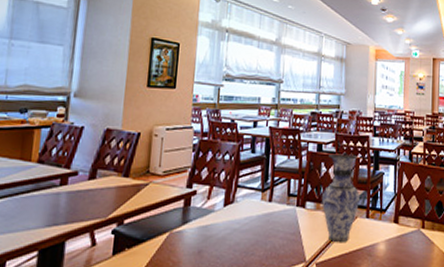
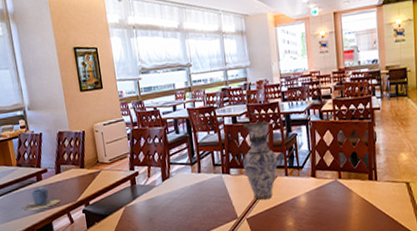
cup: none [29,195,86,222] -> present [23,188,61,210]

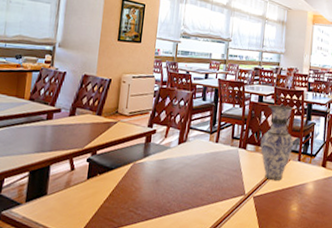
cup: present [23,188,61,210] -> none [22,127,67,149]

